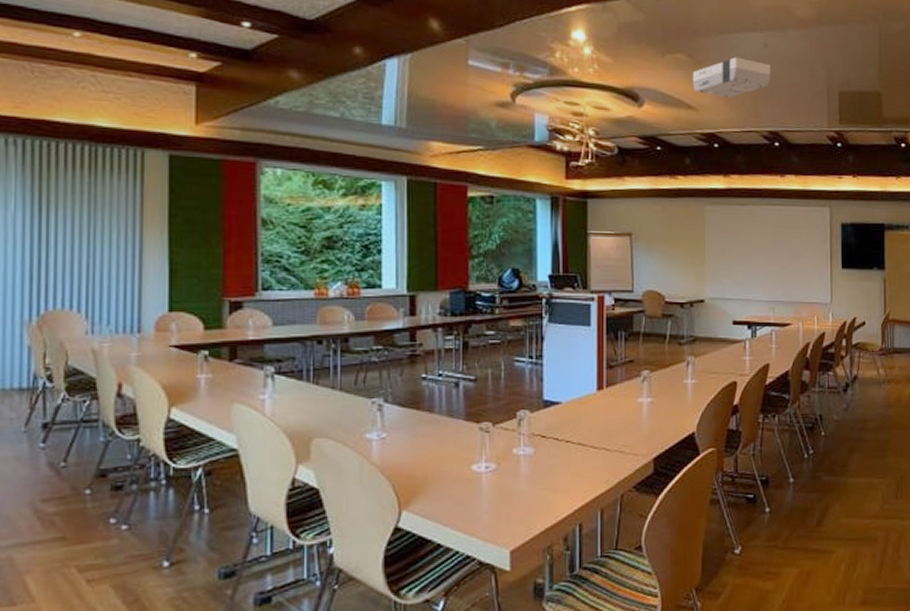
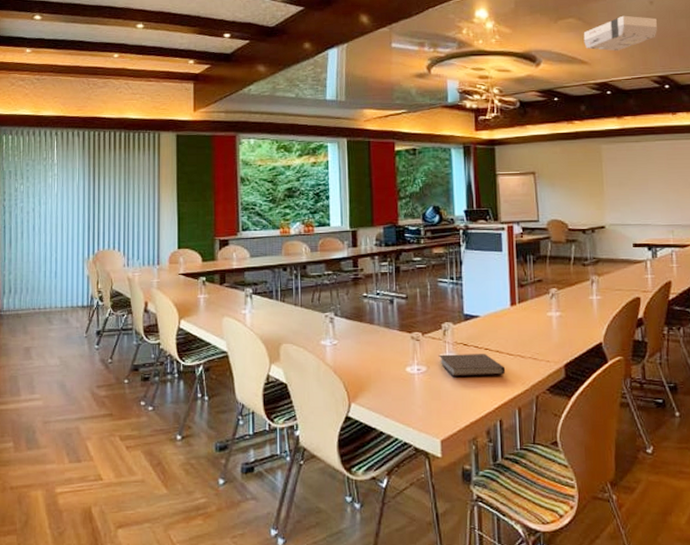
notebook: none [511,447,589,475] -> present [438,354,506,377]

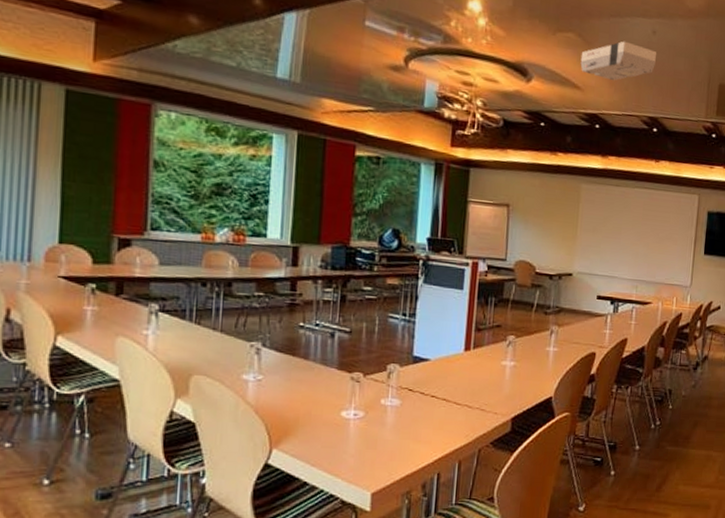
notebook: present [438,354,506,377] -> none [379,399,451,426]

